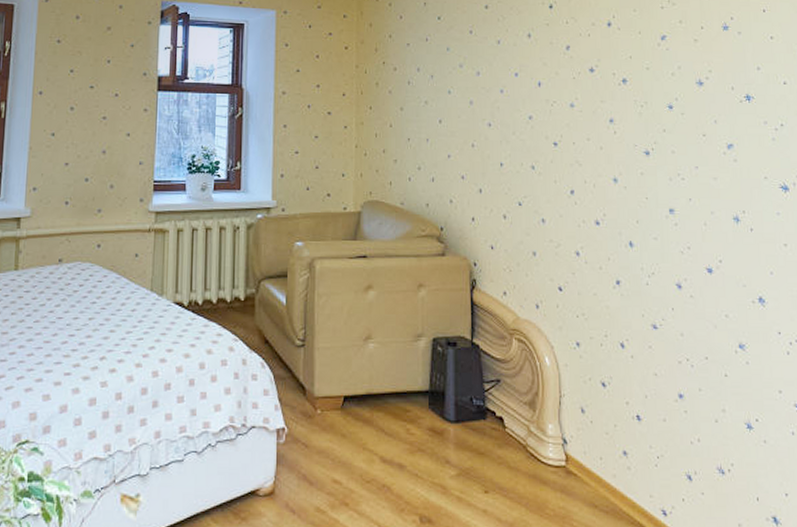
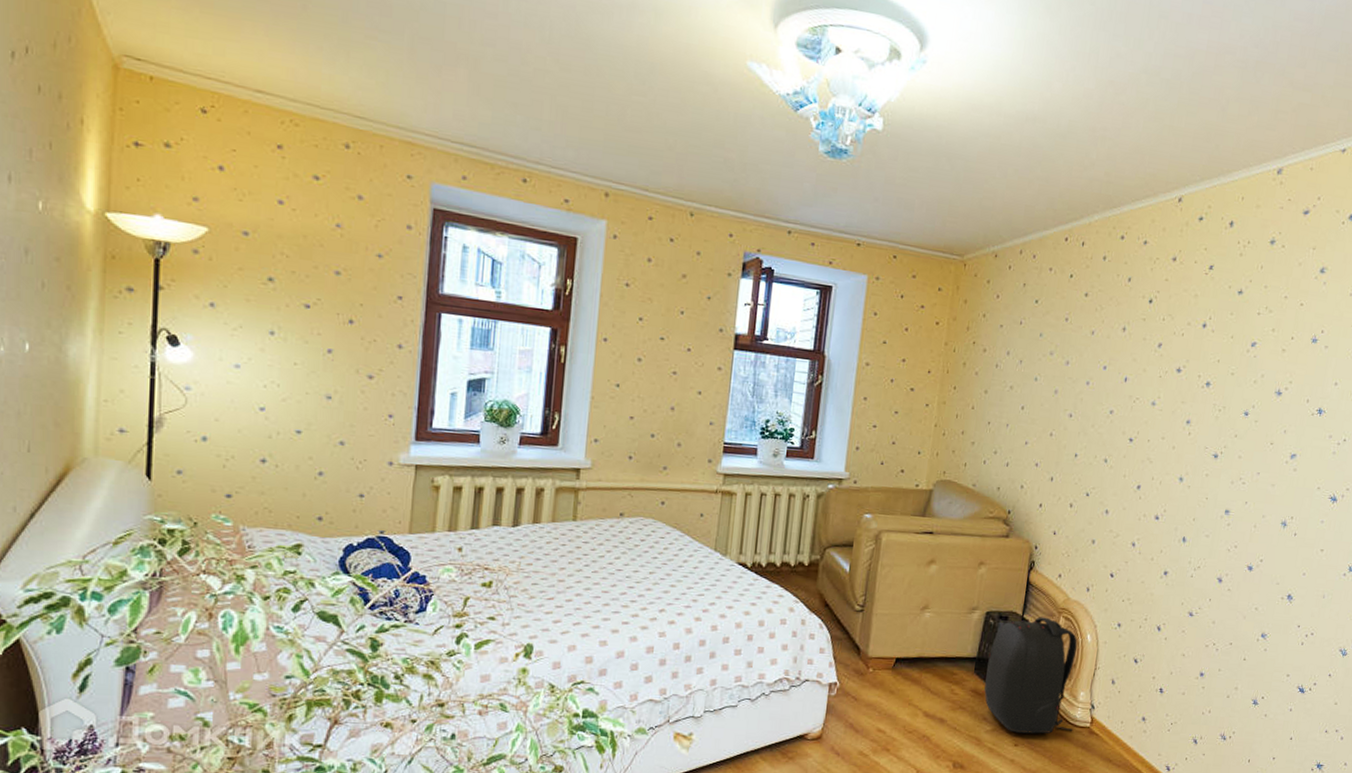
backpack: none [442,340,547,477] -> present [984,617,1078,734]

